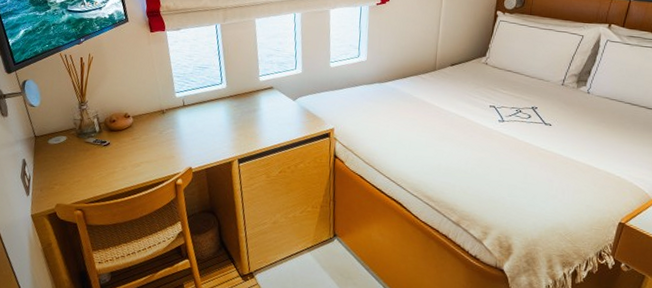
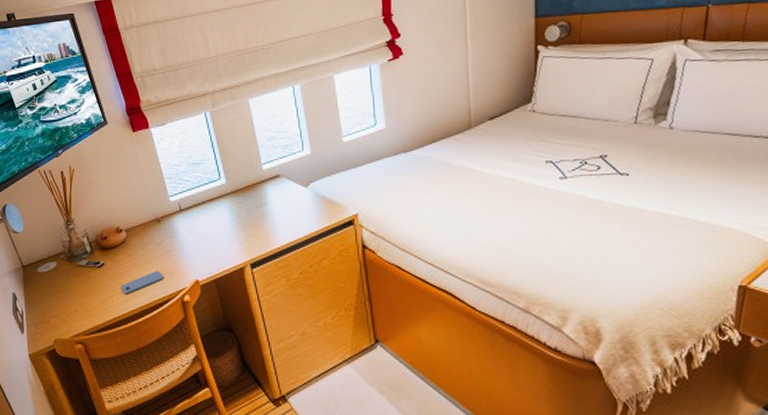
smartphone: none [122,155,161,172] -> present [120,271,163,295]

